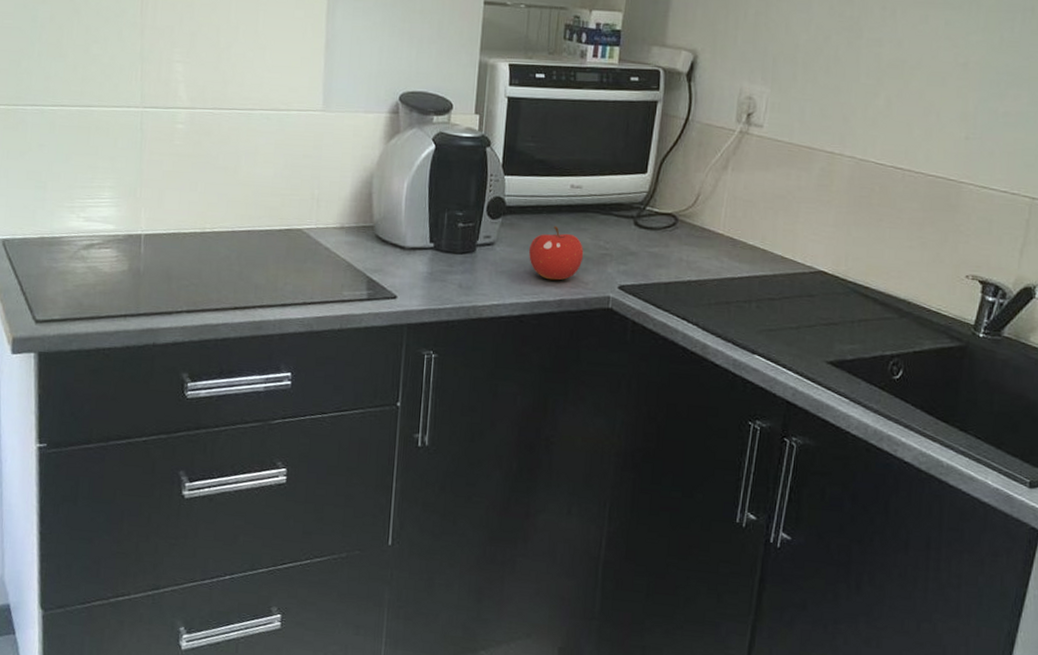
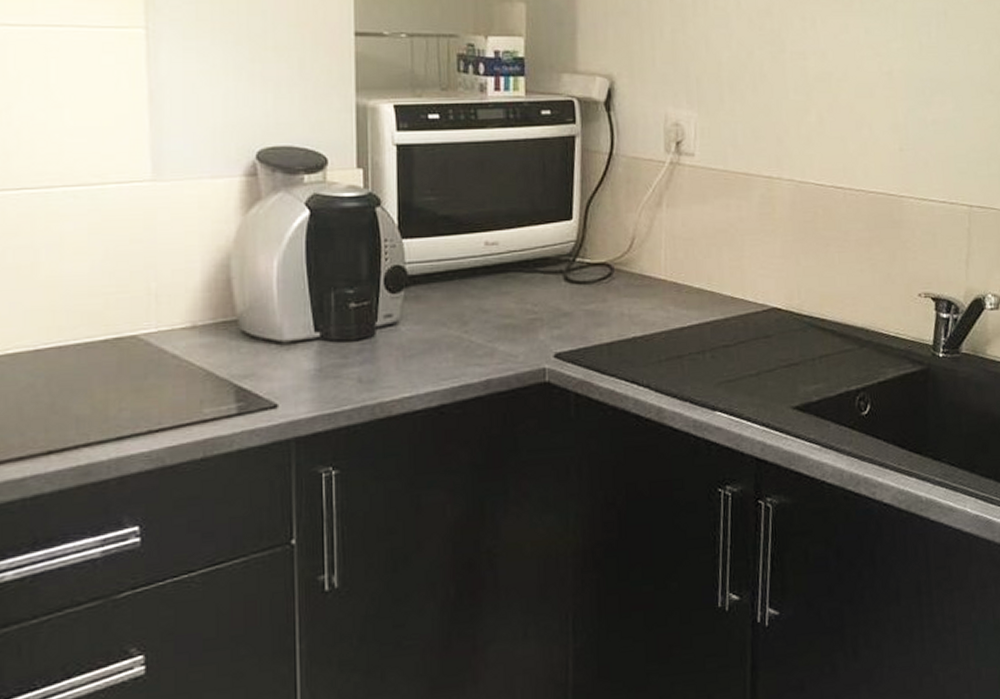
fruit: present [529,226,584,281] -> none [442,293,509,358]

